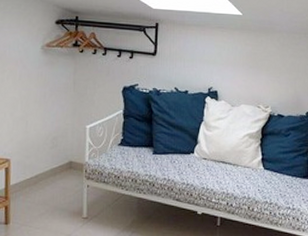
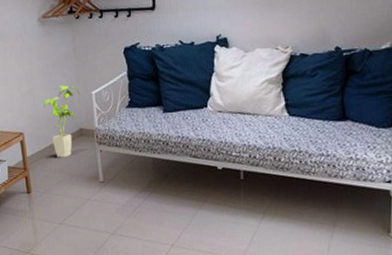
house plant: none [35,115,75,189] -> present [44,85,80,158]

